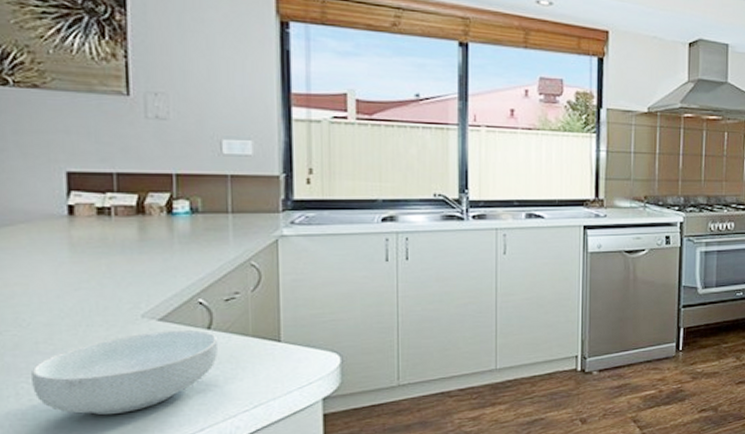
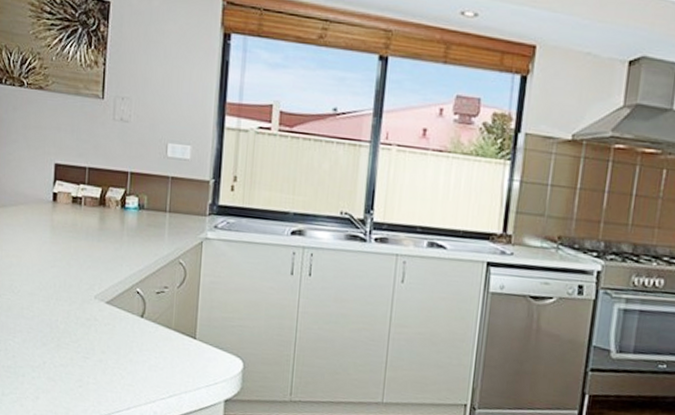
cereal bowl: present [31,329,219,416] -> none [16,312,148,381]

